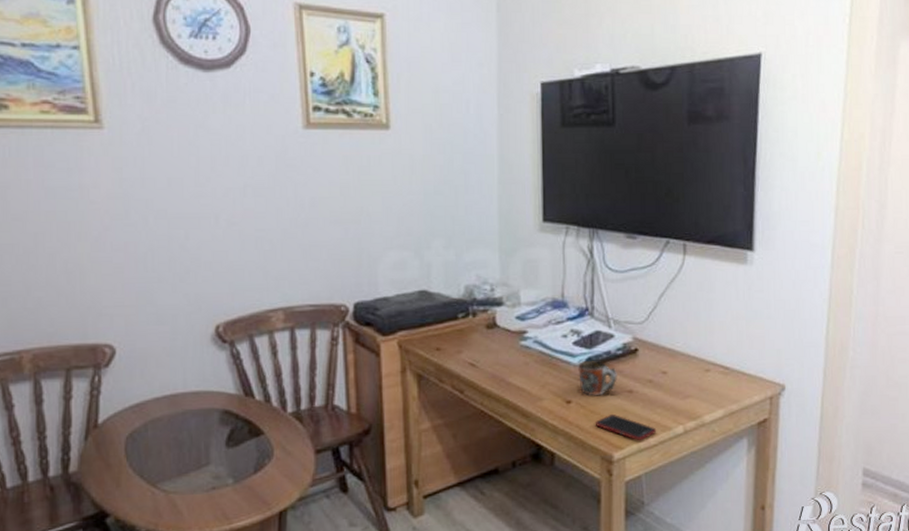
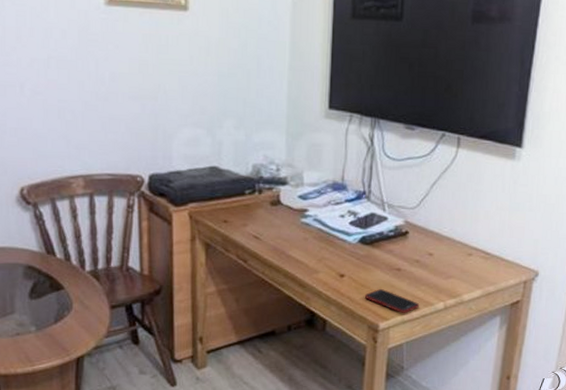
mug: present [576,361,617,397] -> none [351,240,388,272]

